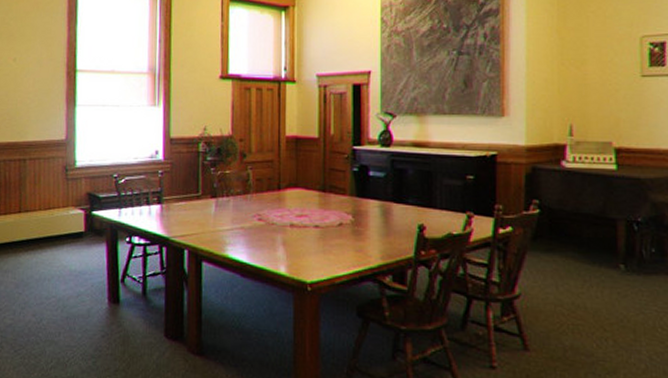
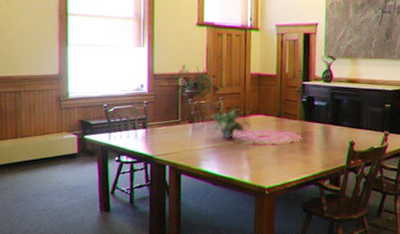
potted plant: none [238,180,287,218] -> present [212,108,251,138]

